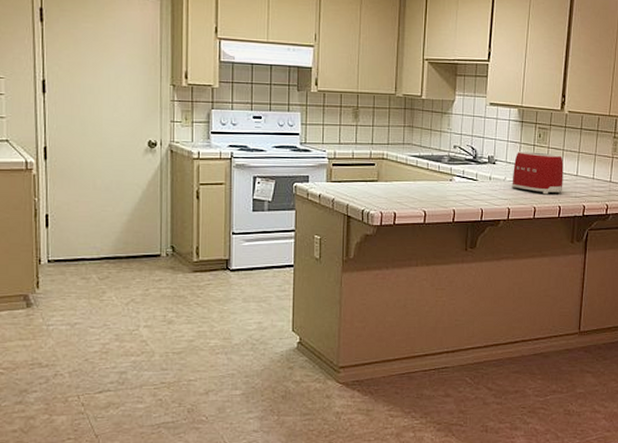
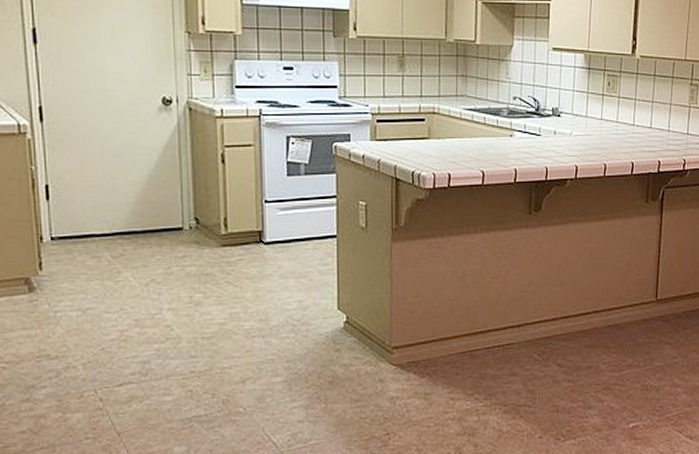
toaster: present [512,150,564,195] -> none [579,101,636,150]

